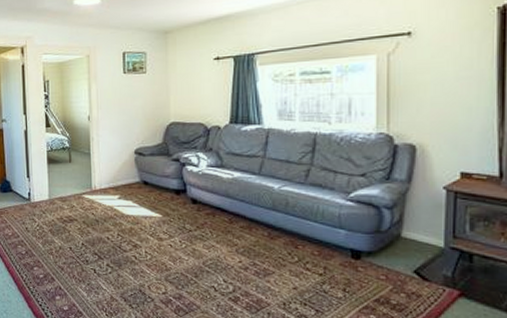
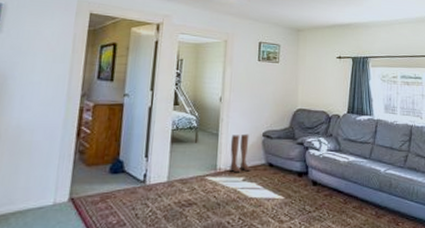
boots: none [103,152,126,191] -> present [230,134,251,173]

